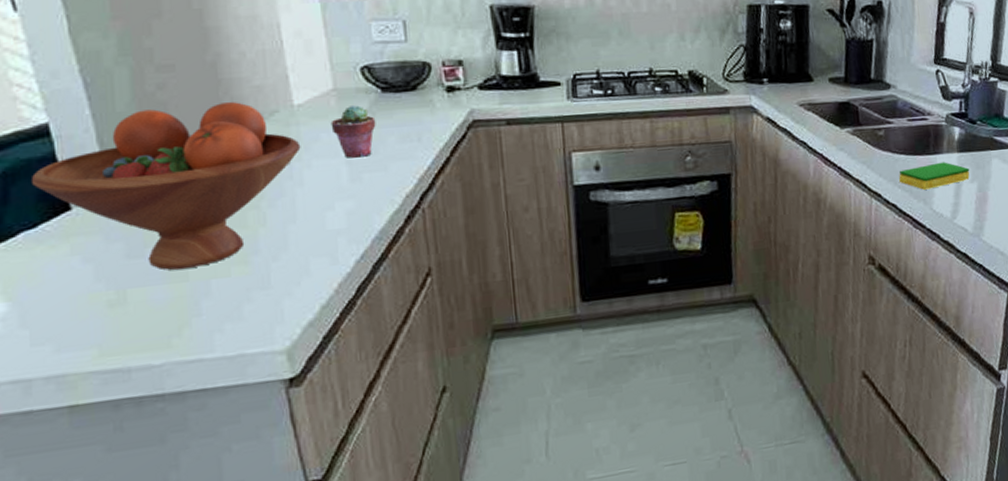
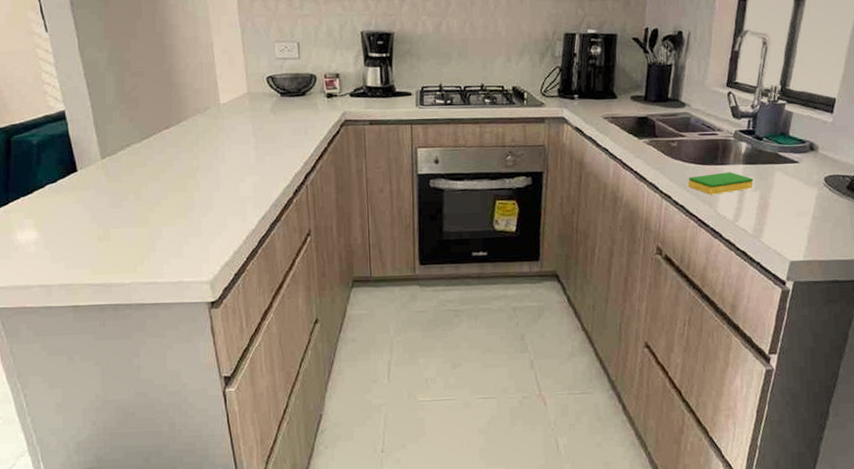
fruit bowl: present [32,102,301,270] -> none [54,100,224,218]
potted succulent: present [330,105,376,158] -> none [245,106,276,145]

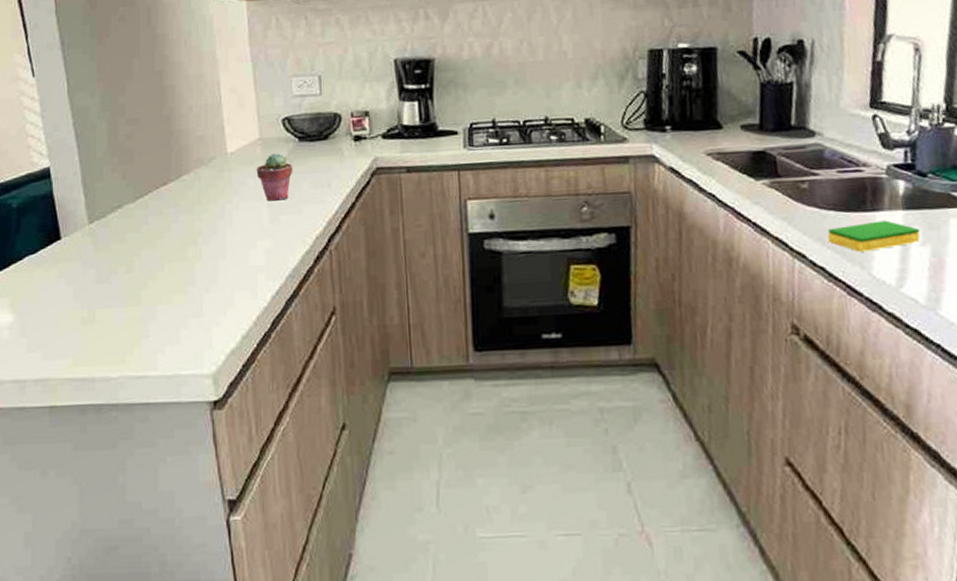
potted succulent: none [245,106,276,145] -> present [256,153,293,201]

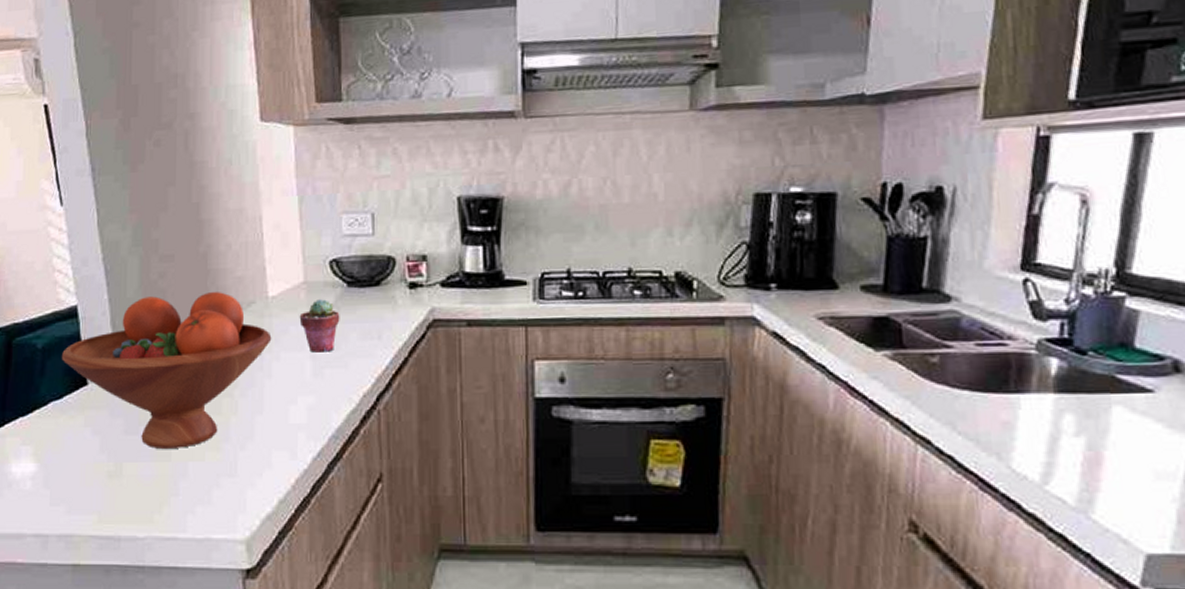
fruit bowl: none [36,150,232,295] -> present [62,292,272,449]
dish sponge: present [827,220,920,252] -> none [958,404,1074,440]

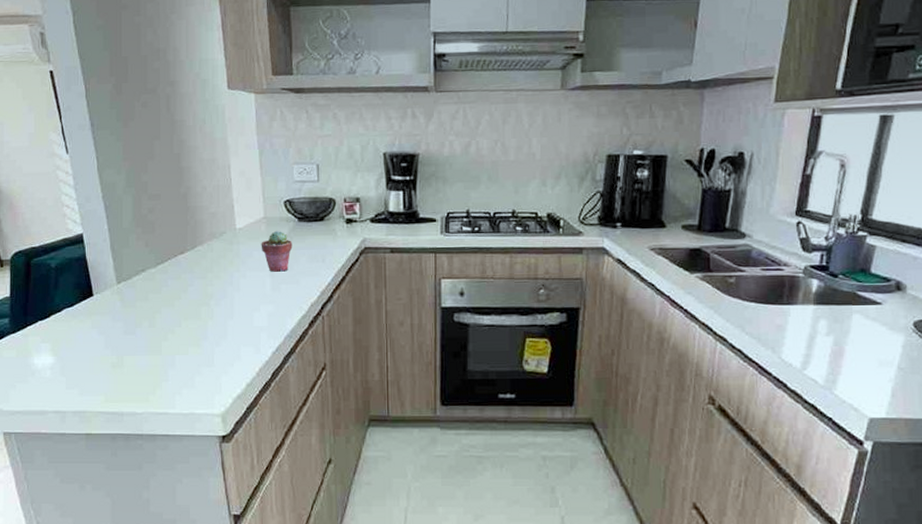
fruit bowl: present [62,292,272,449] -> none [72,224,239,345]

